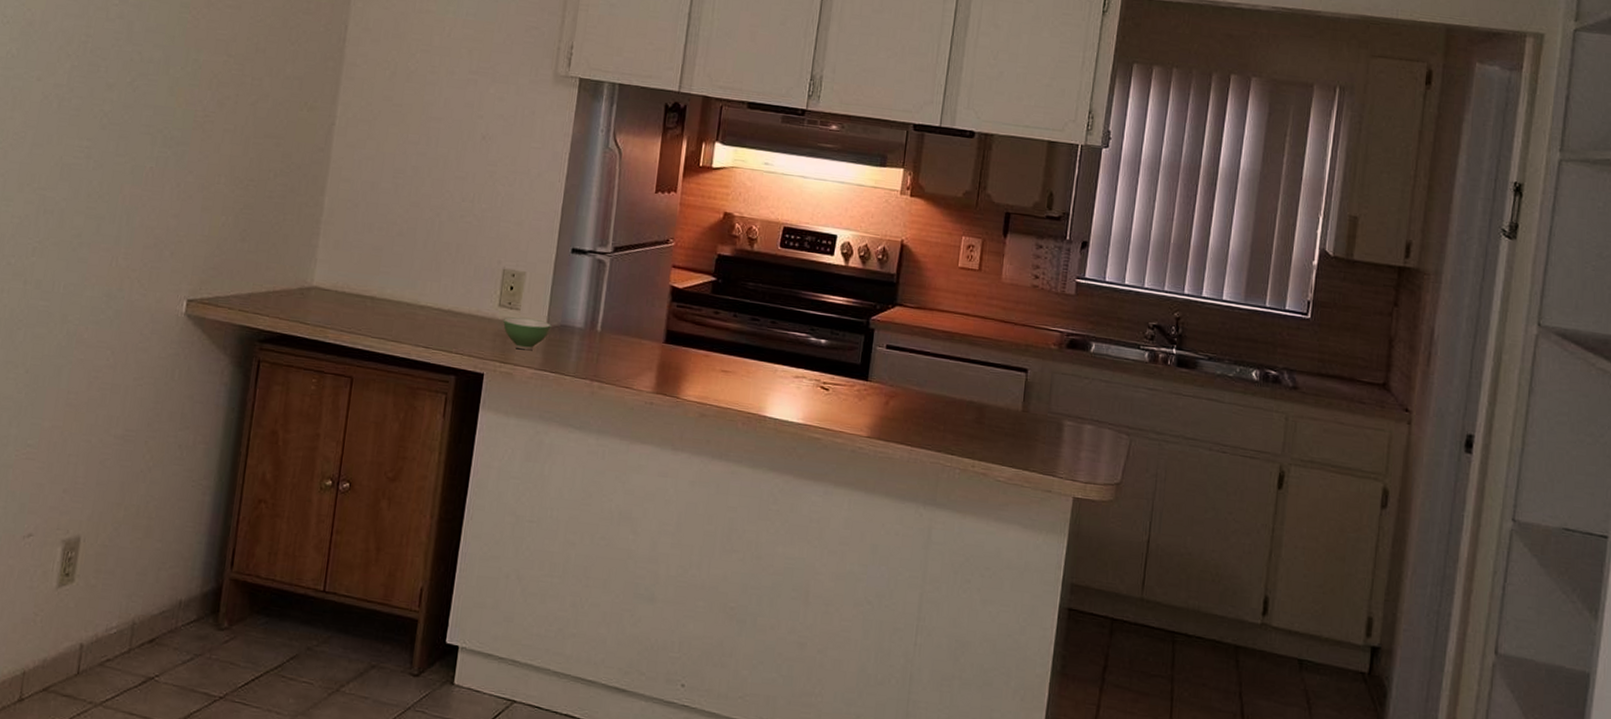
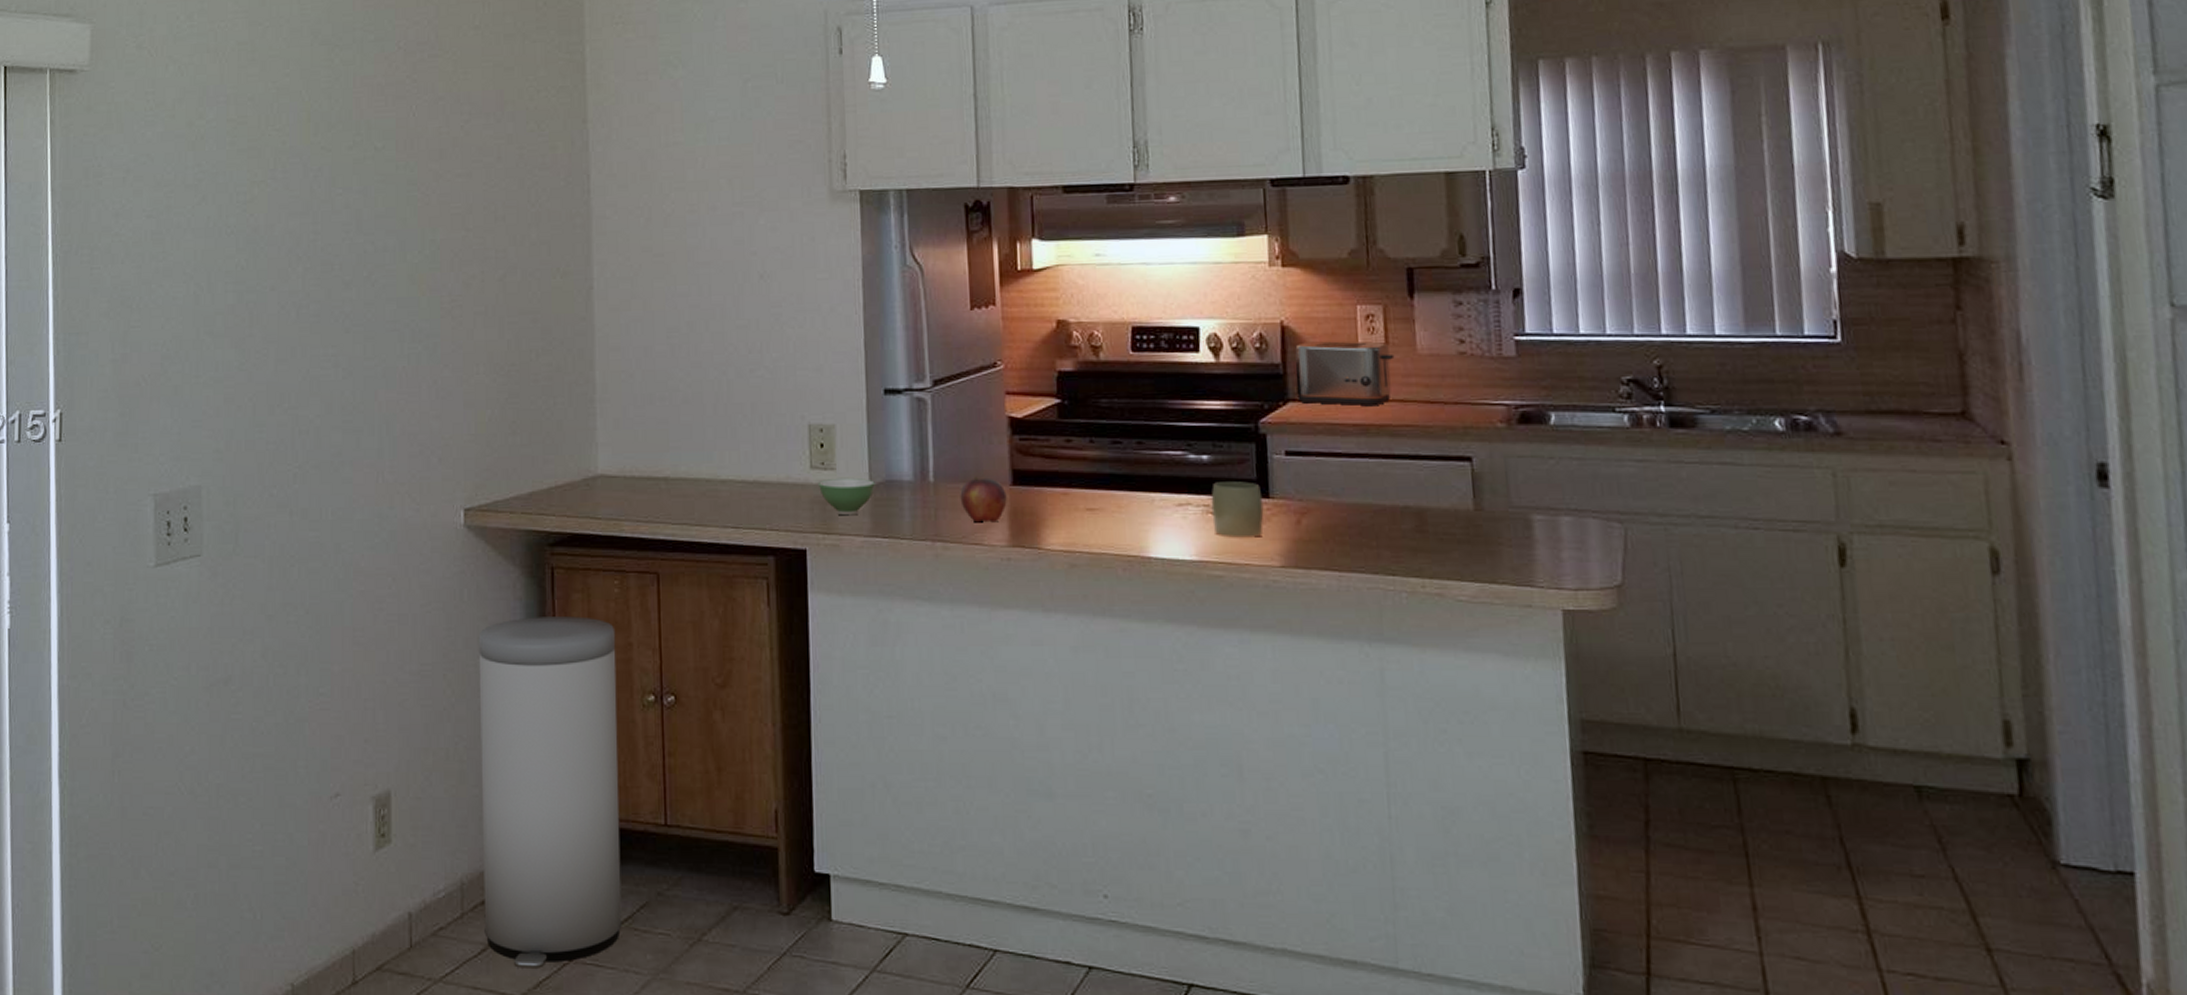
pedal bin: none [147,401,307,702] -> present [478,616,622,969]
fruit: none [620,331,659,372] -> present [960,476,1007,523]
mug: none [819,362,863,412] -> present [1211,481,1264,539]
toaster: none [903,259,984,319] -> present [1295,340,1395,407]

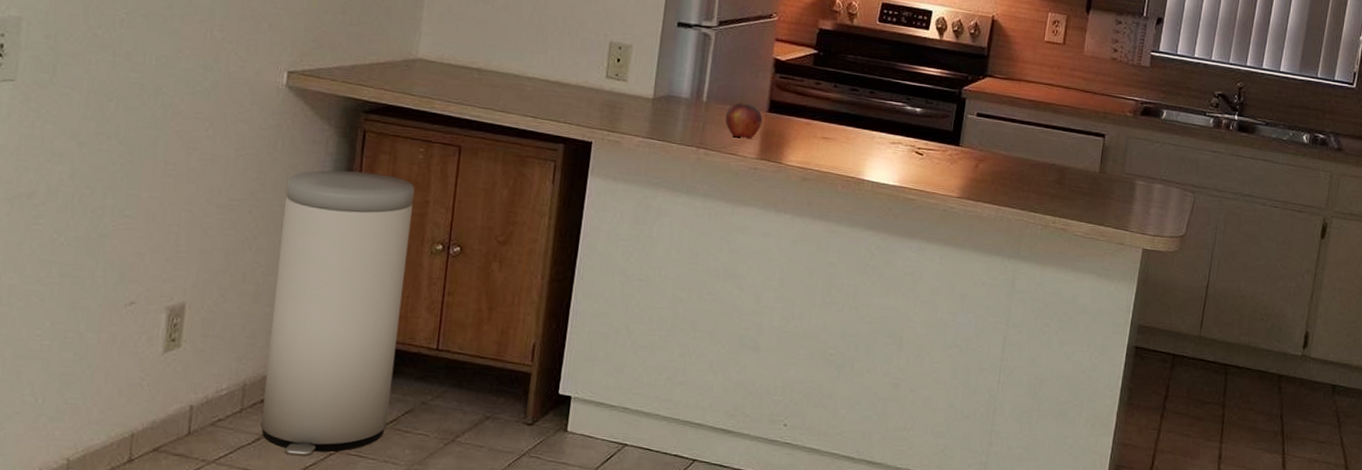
bowl: present [817,477,875,516] -> none [610,88,658,120]
mug: present [1211,481,1264,539] -> none [914,129,955,175]
toaster: present [1295,340,1395,407] -> none [993,33,1068,89]

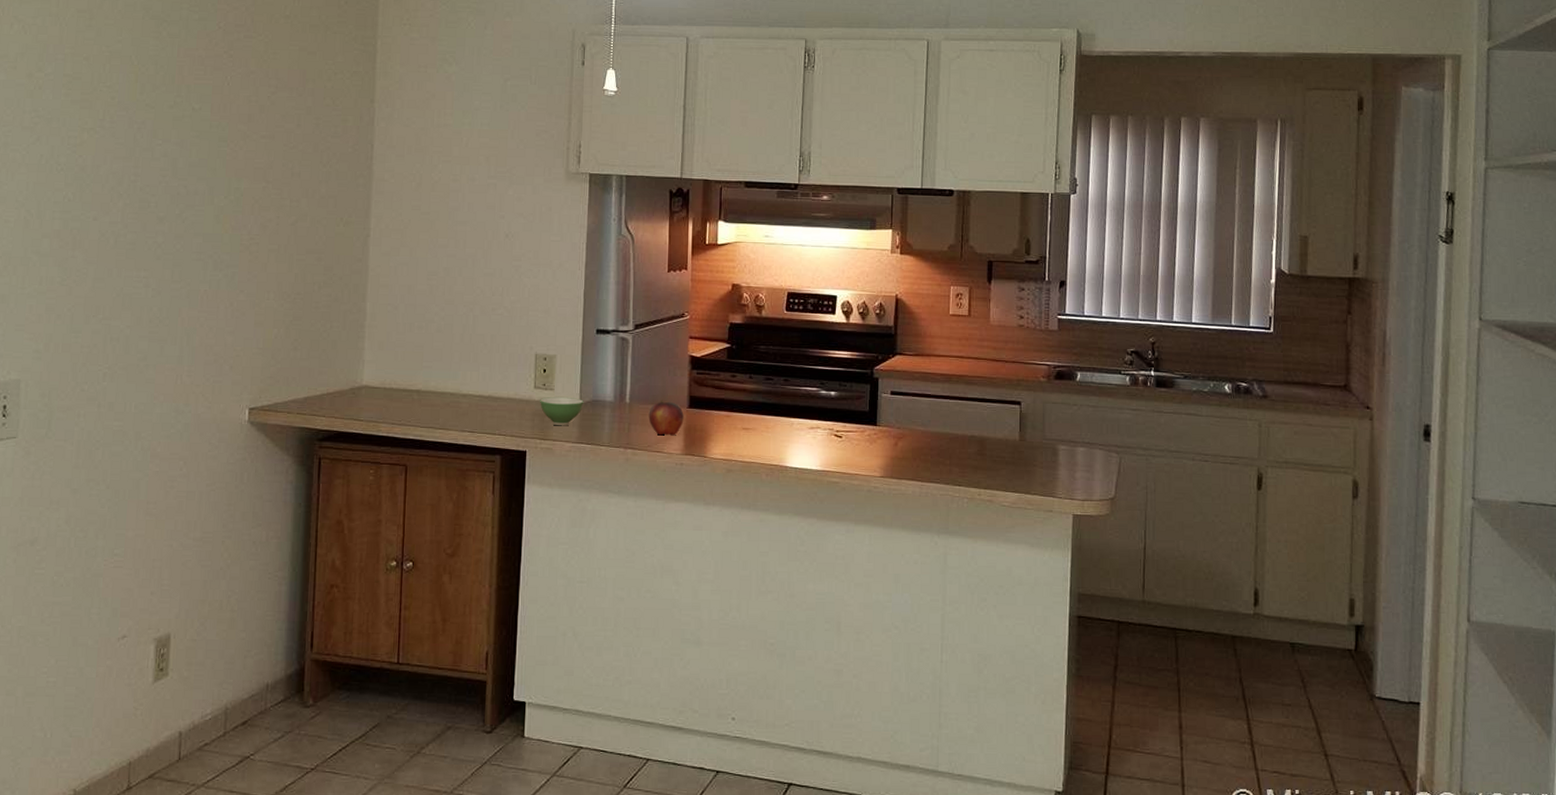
pedal bin: present [260,170,415,456] -> none [242,497,368,776]
bowl: none [610,88,658,120] -> present [539,396,584,426]

